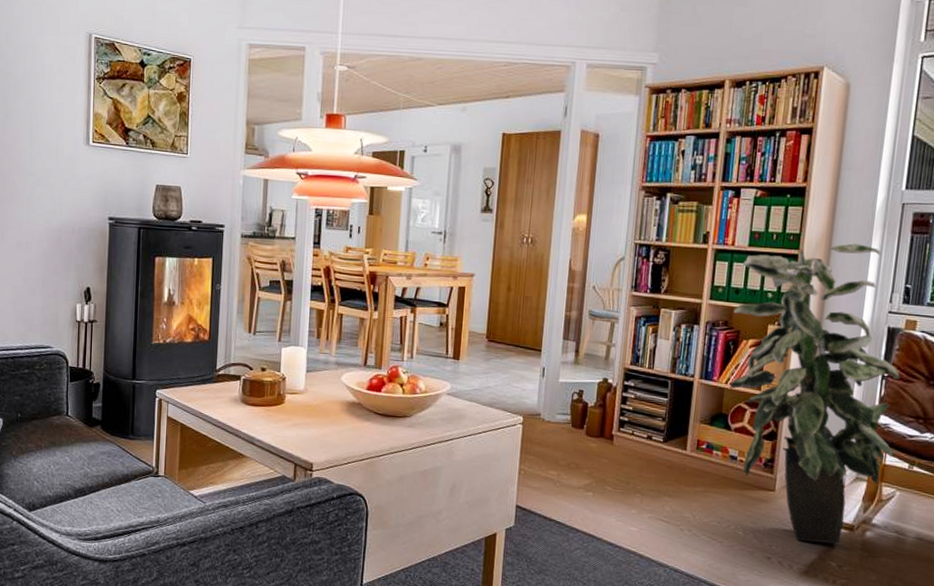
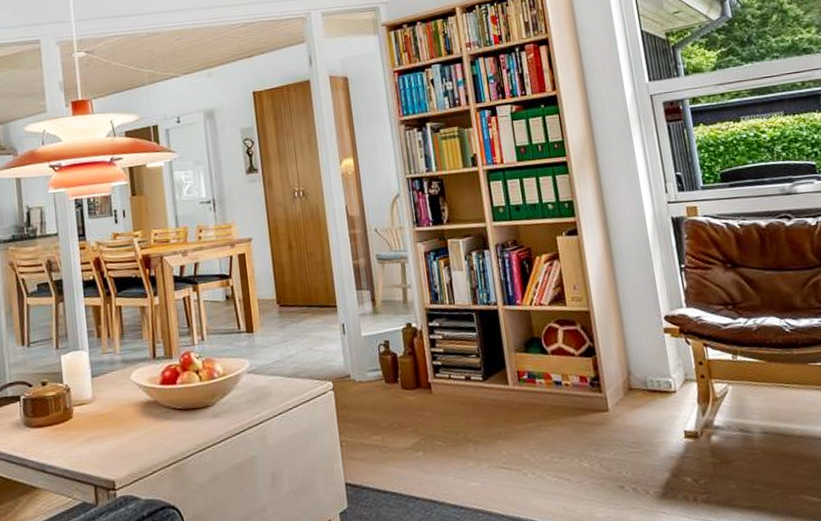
indoor plant: present [730,243,900,544] -> none [515,140,714,462]

